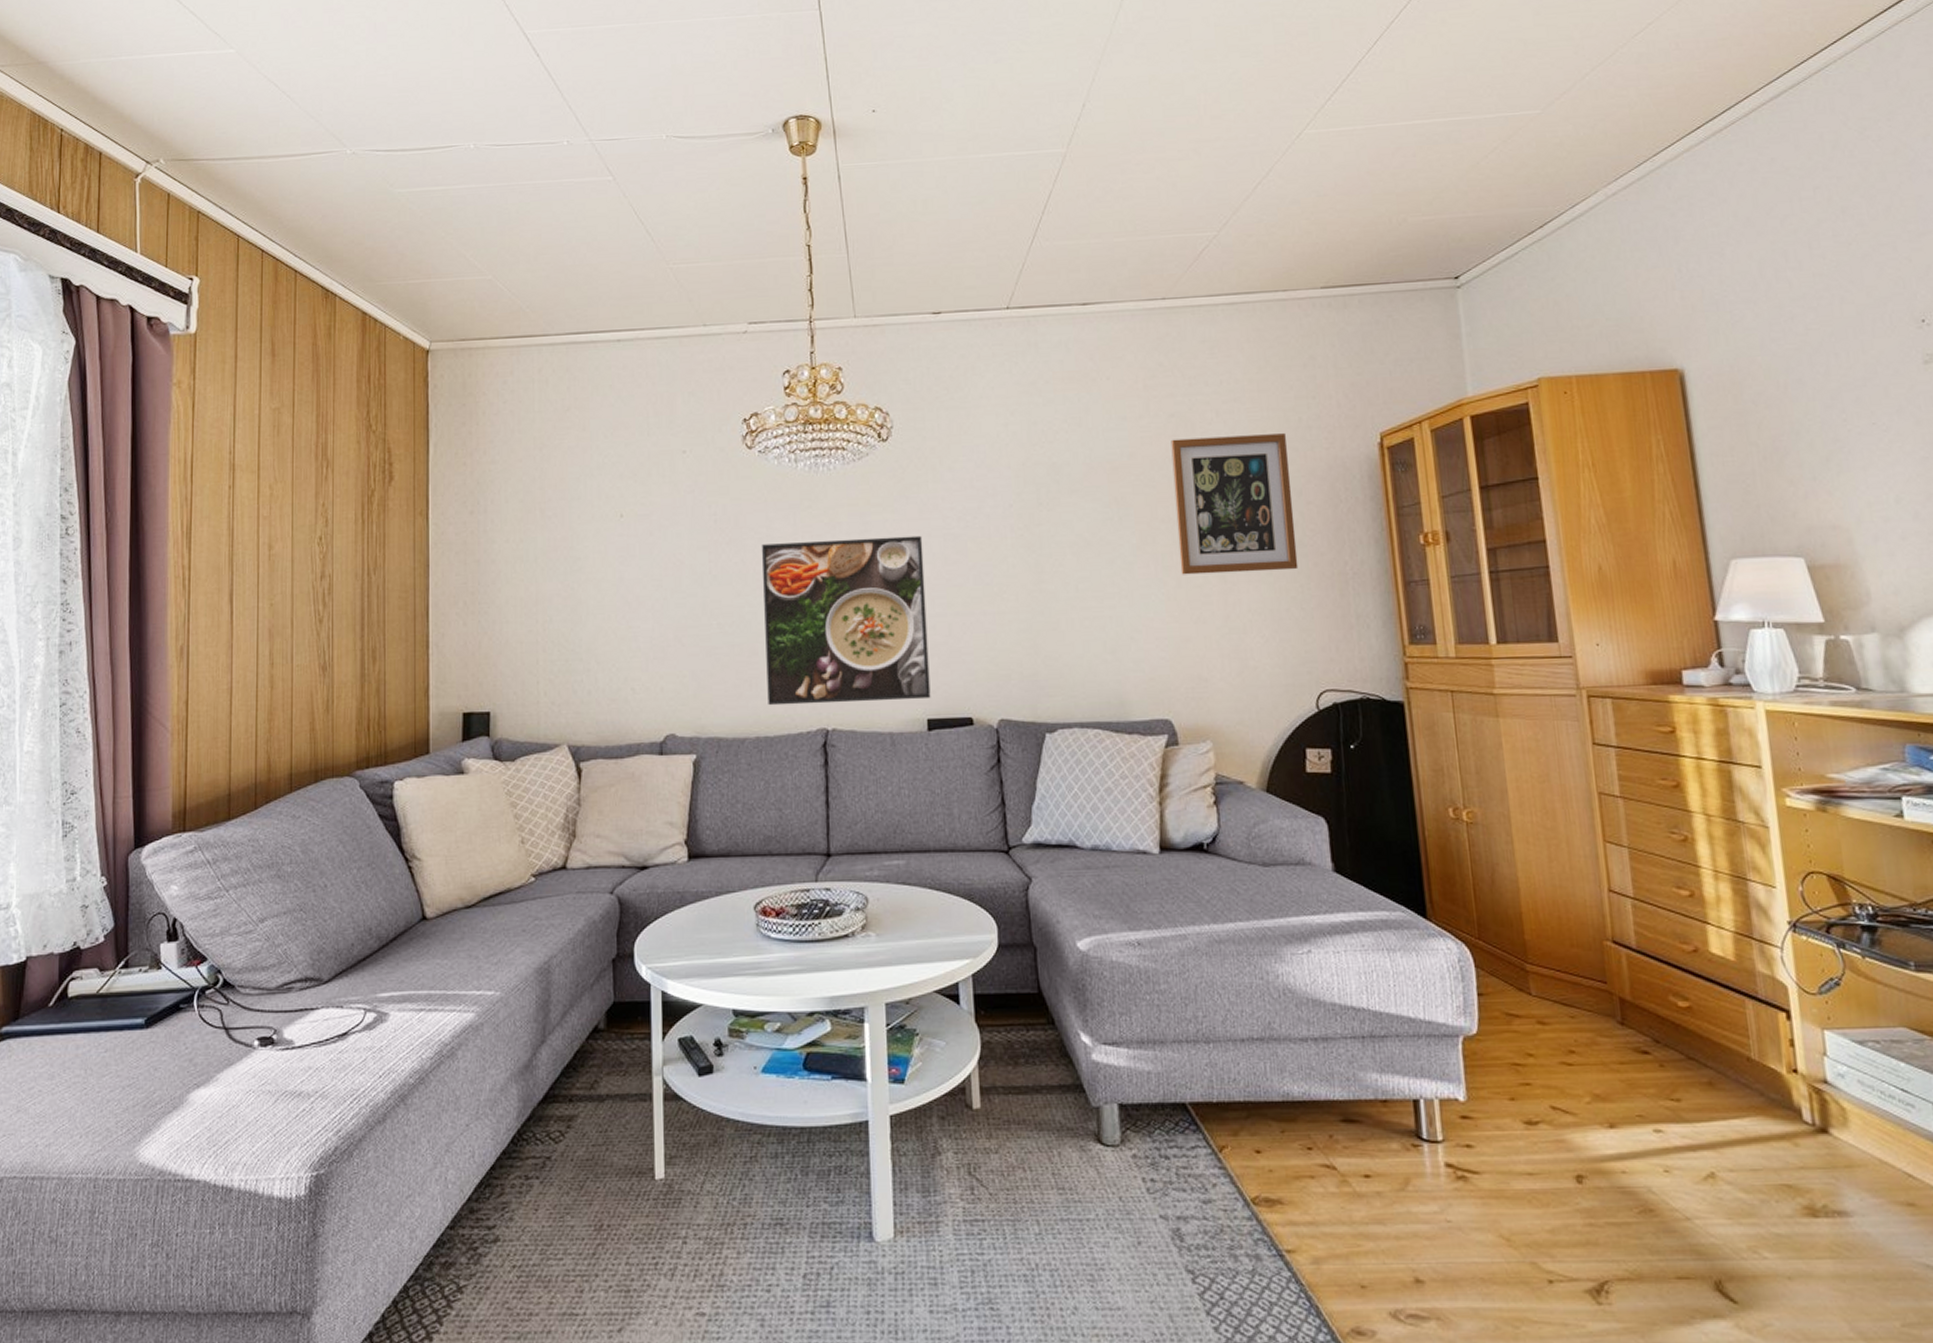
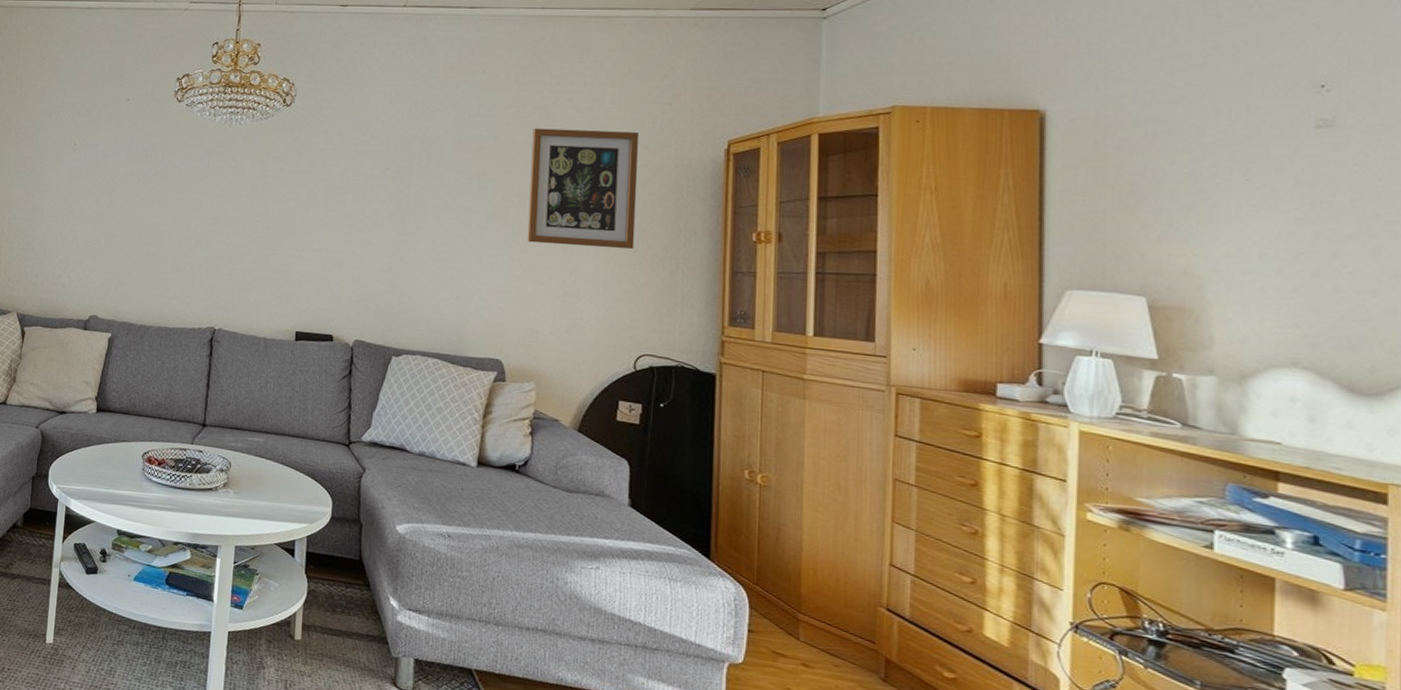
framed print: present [761,535,931,706] -> none [171,178,310,315]

